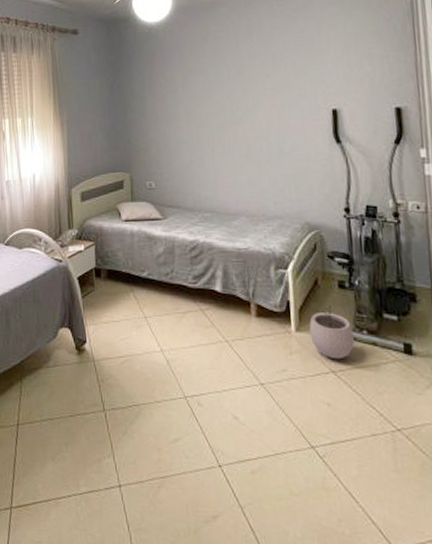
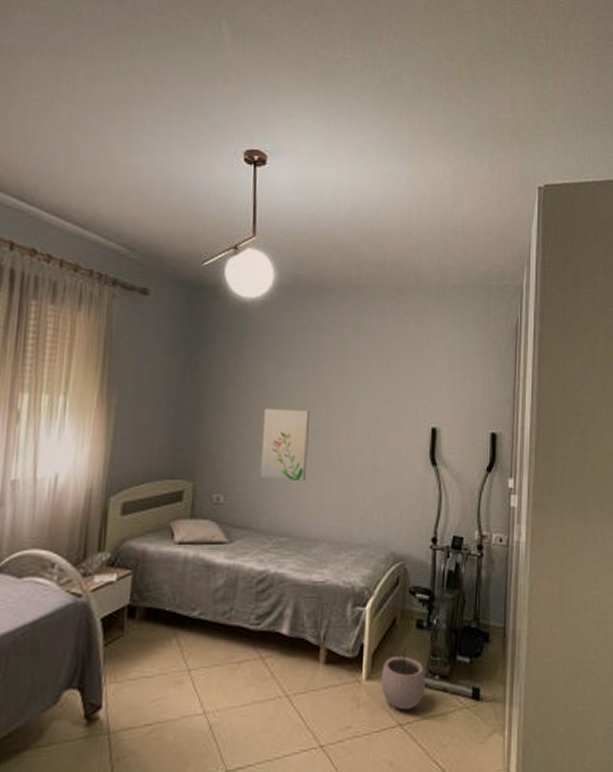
wall art: none [177,106,221,167] -> present [260,408,309,482]

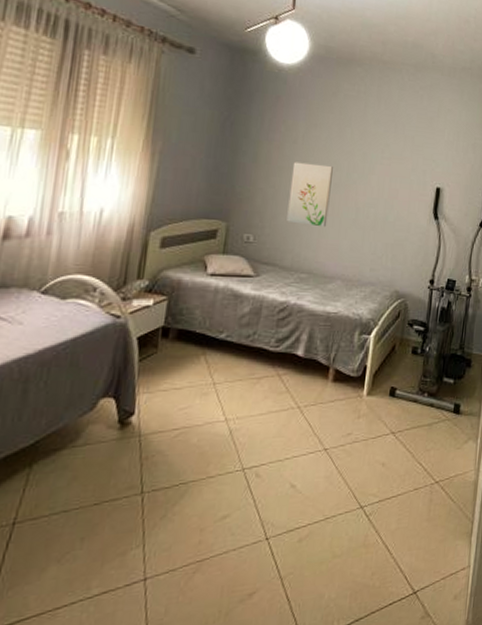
plant pot: present [381,648,425,711] -> none [379,370,417,421]

